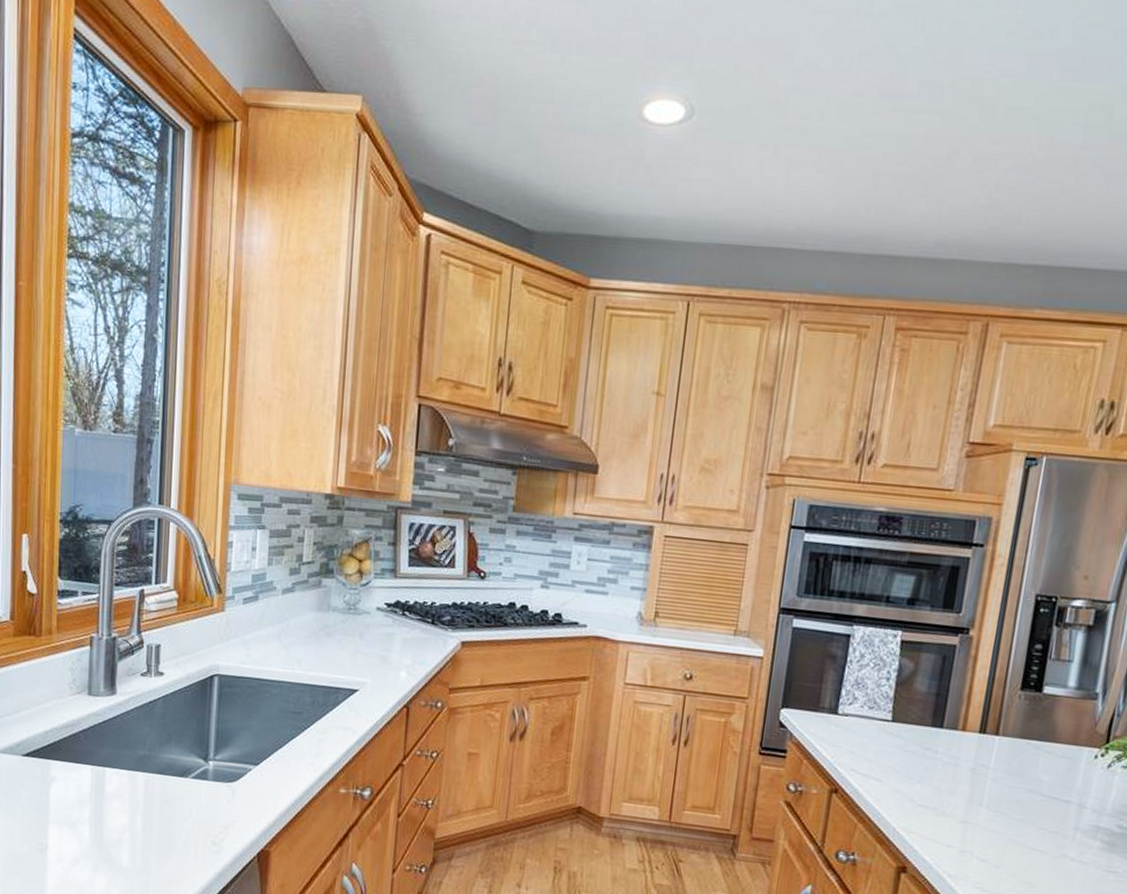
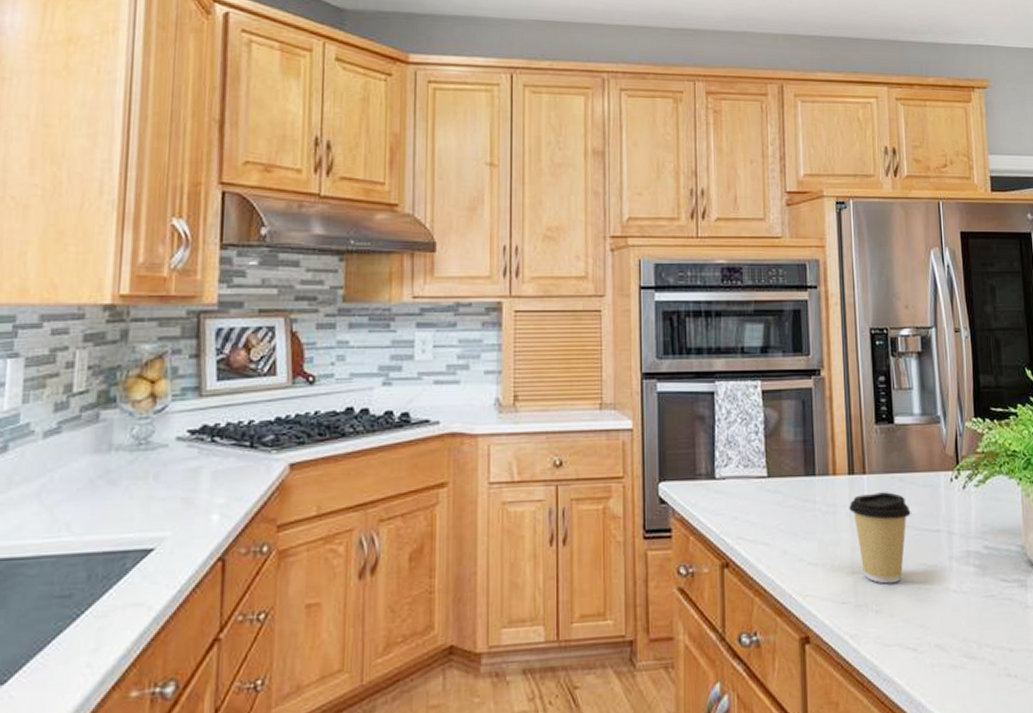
coffee cup: none [973,753,1042,840] -> present [849,492,911,584]

